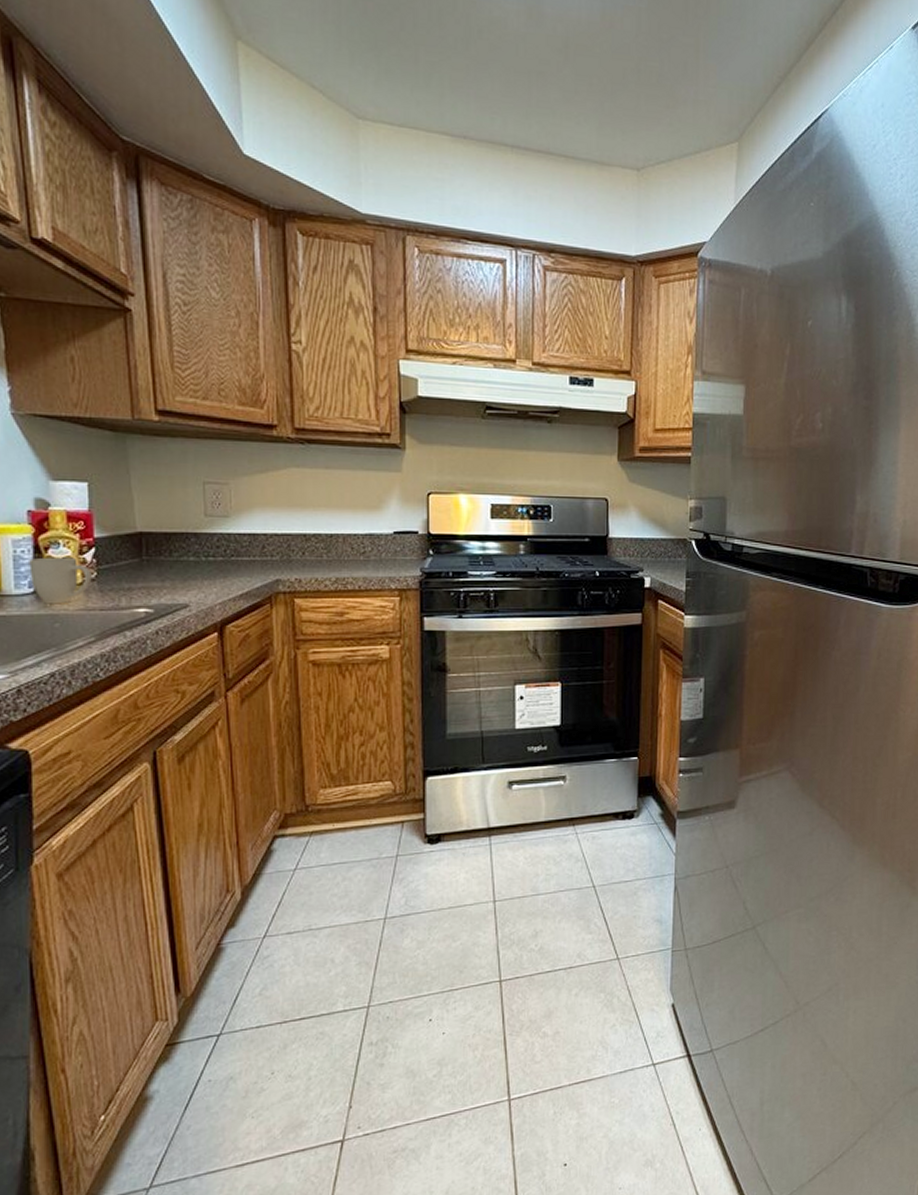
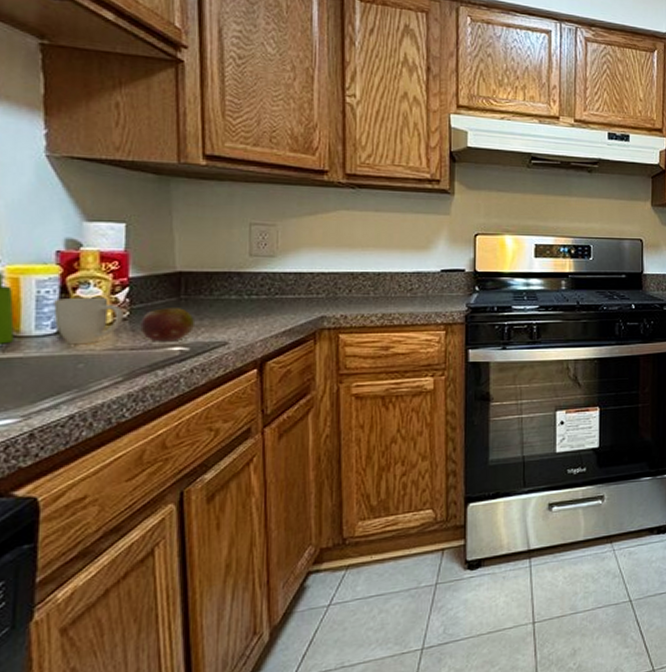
fruit: none [107,569,157,603] -> present [140,308,194,342]

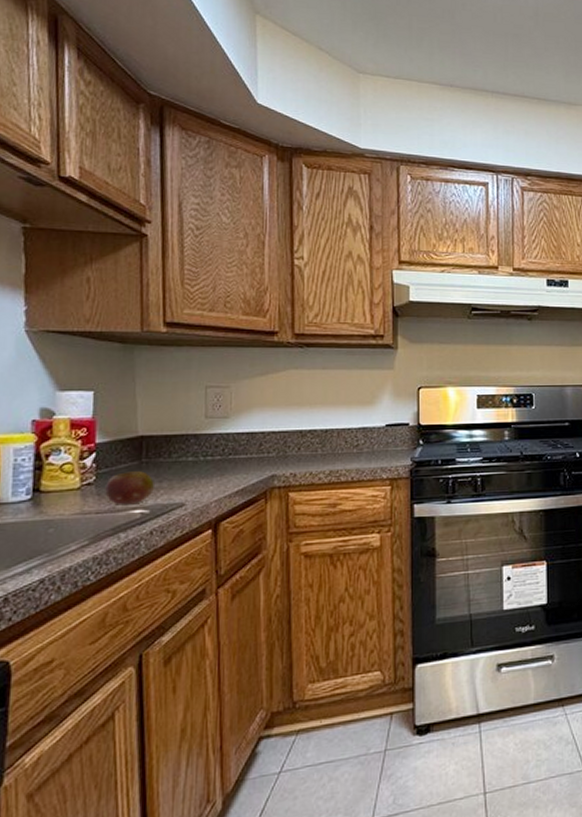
mug: present [53,297,124,345] -> none [28,463,91,510]

